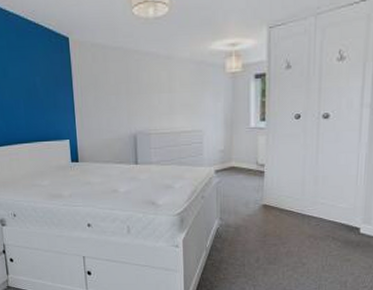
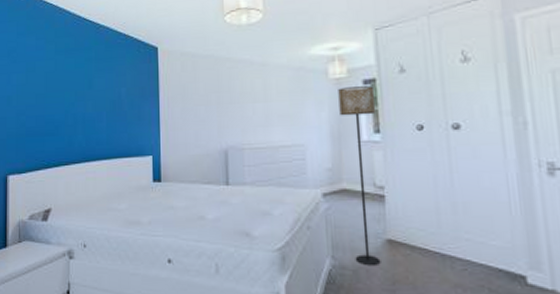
floor lamp: none [233,80,263,225] -> present [338,86,381,267]

